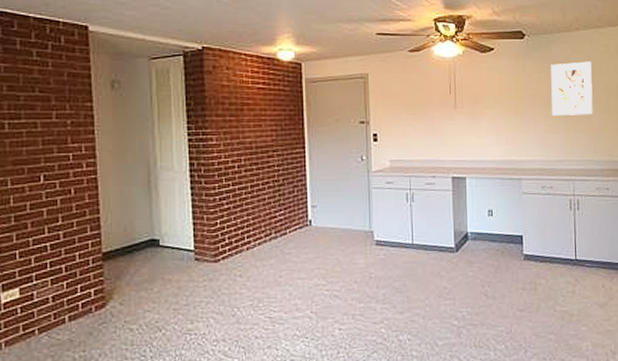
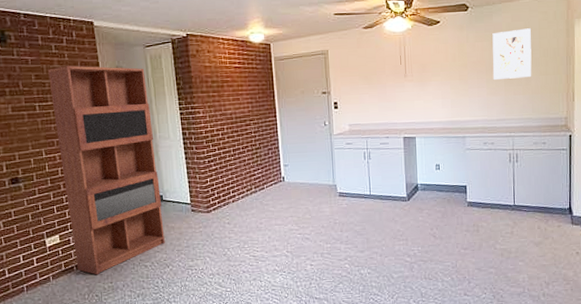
bookcase: none [25,77,158,342] -> present [48,65,165,275]

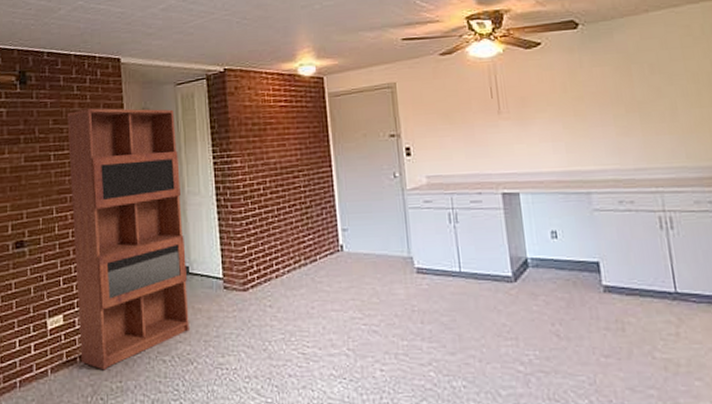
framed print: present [492,28,532,80] -> none [615,47,679,115]

